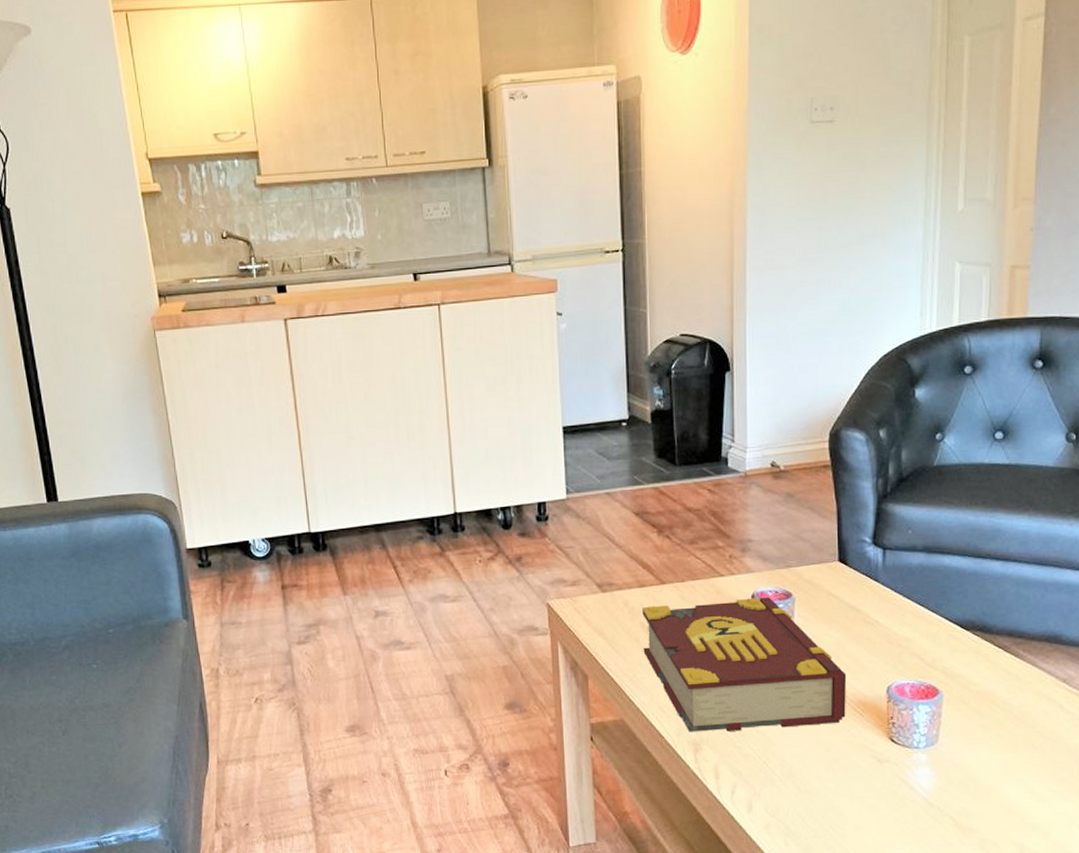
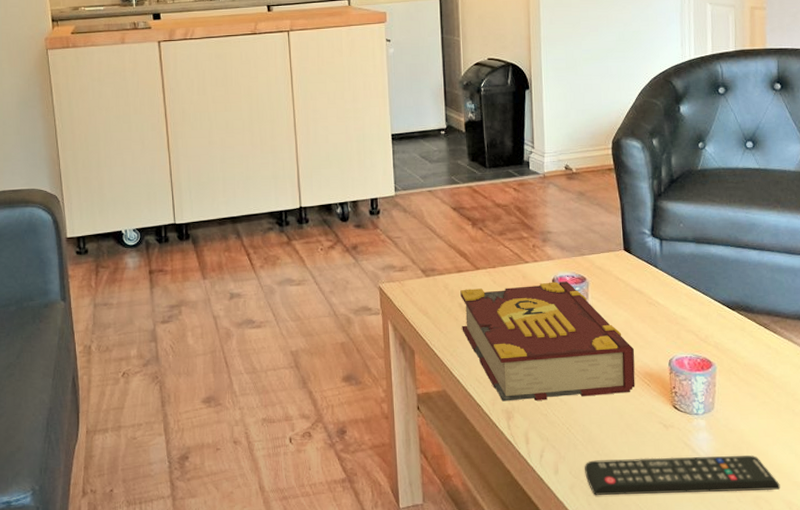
remote control: none [783,794,1012,835] -> present [585,455,780,495]

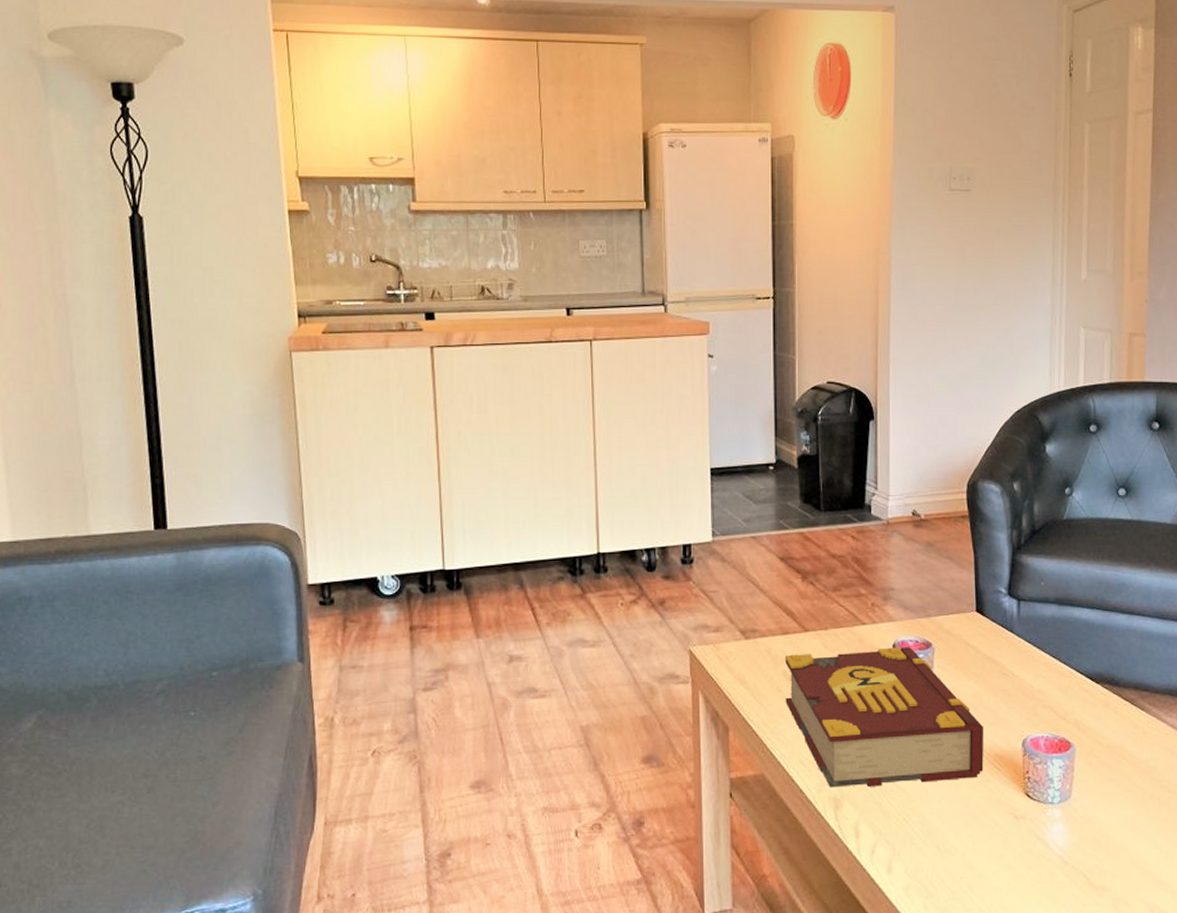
remote control: present [585,455,780,495] -> none [922,851,1142,898]

